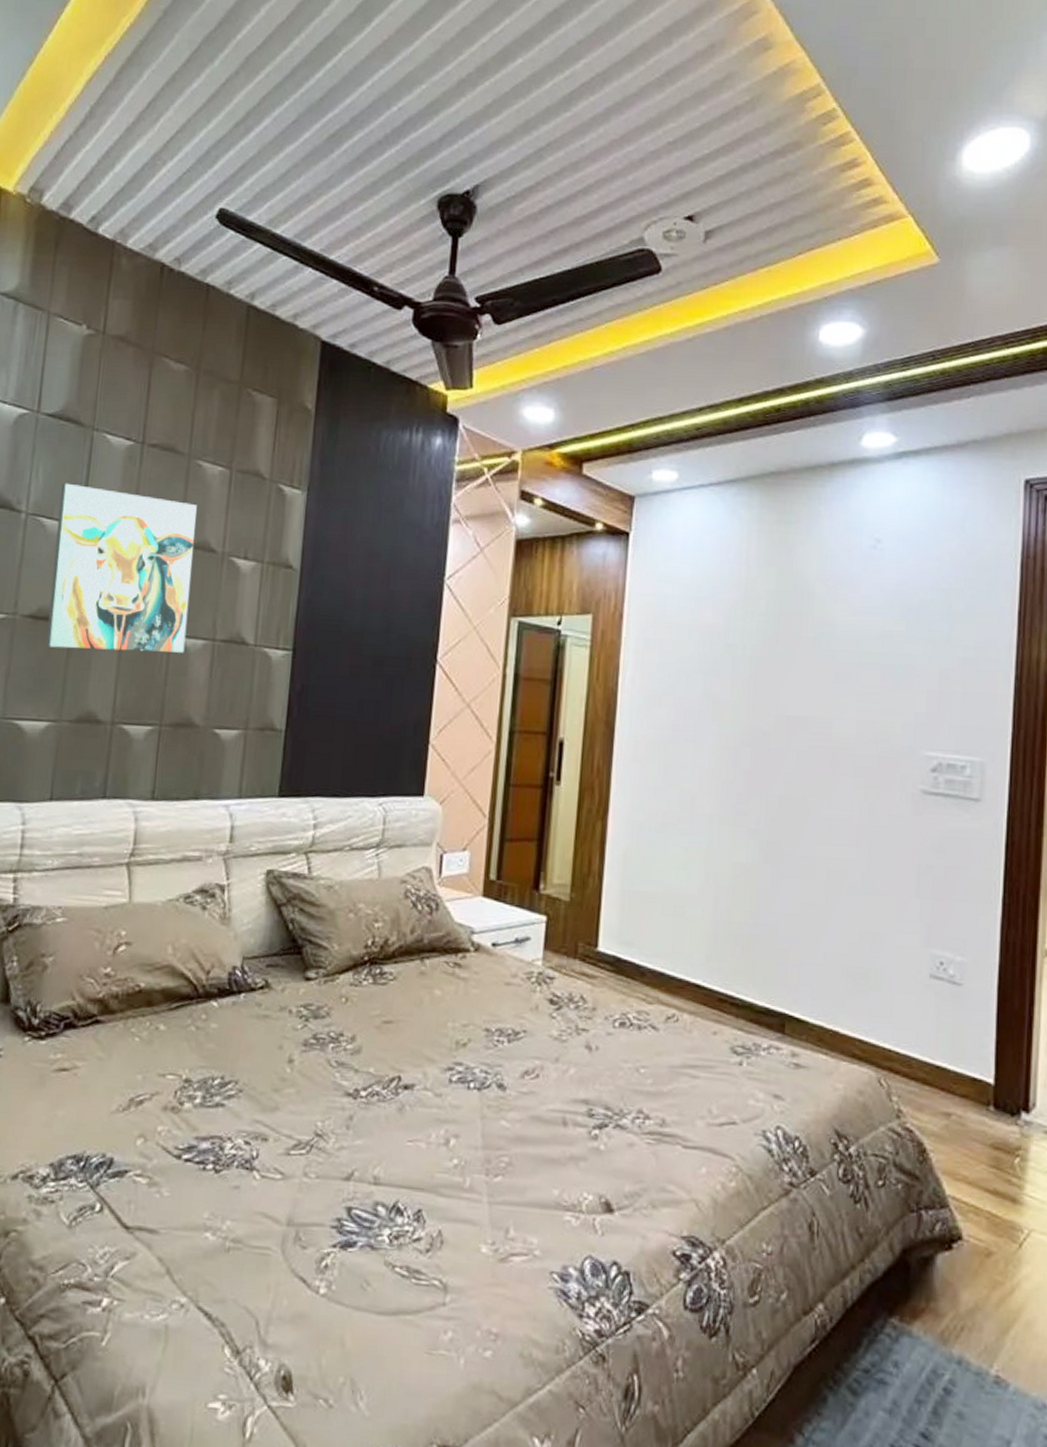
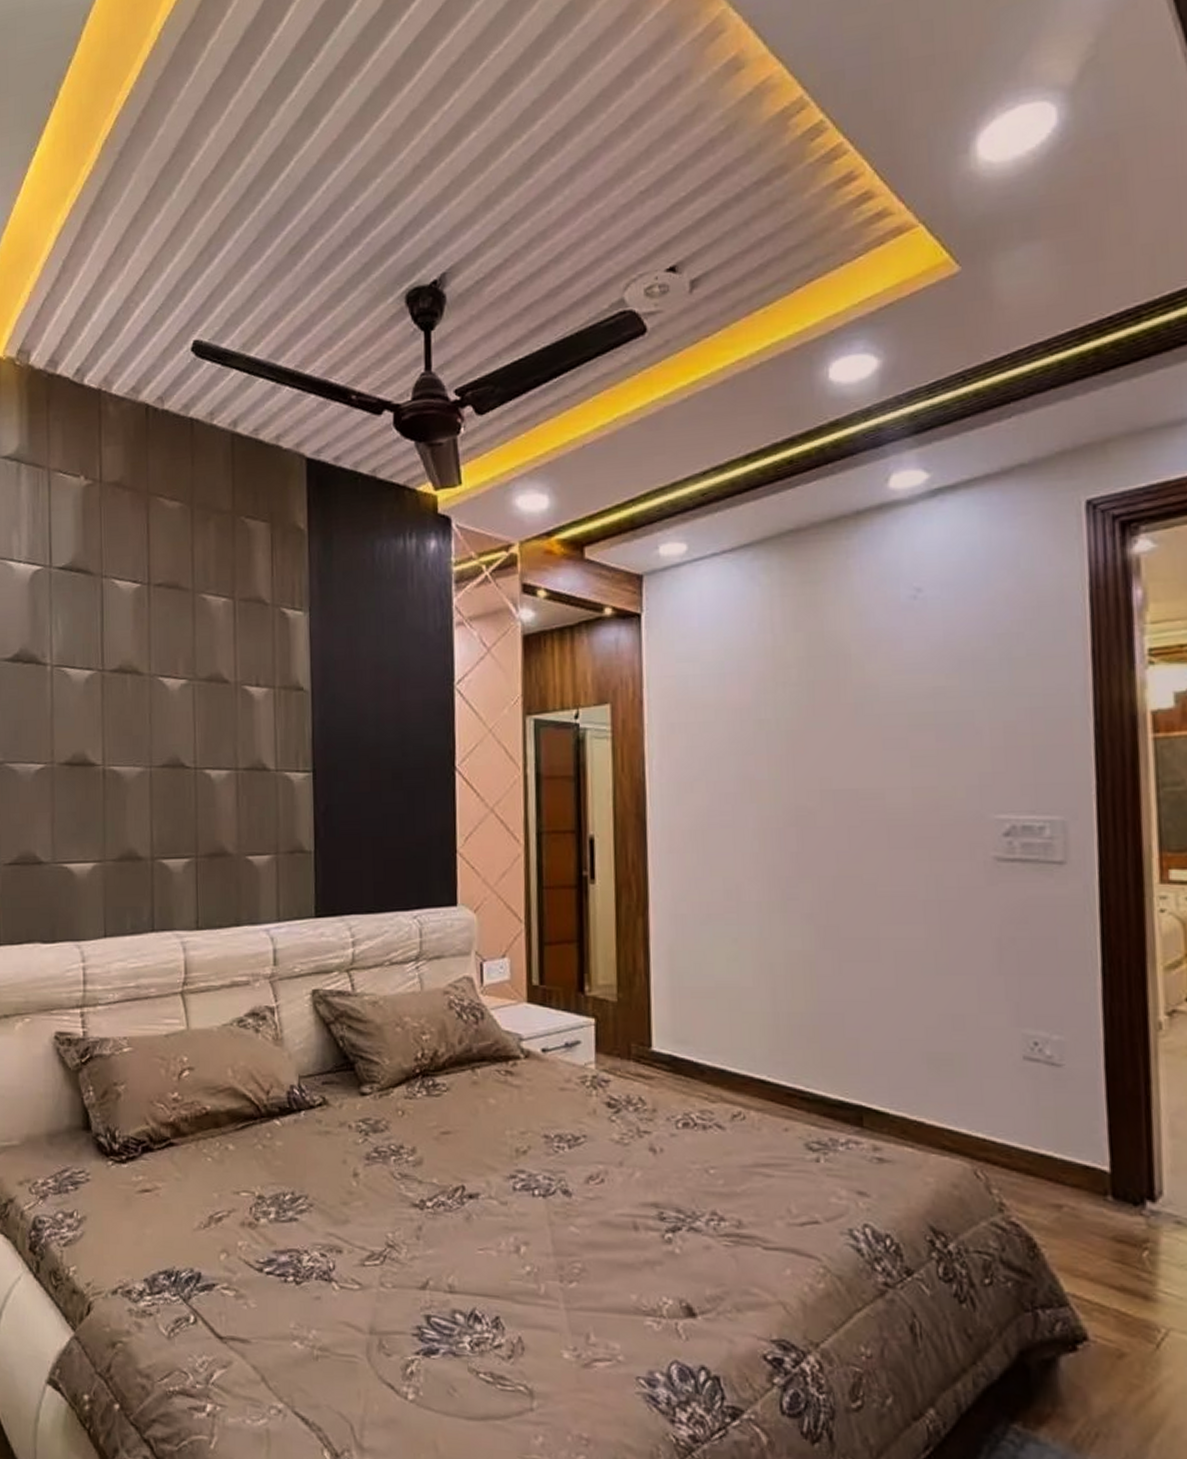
wall art: present [46,483,197,653] -> none [80,631,211,792]

